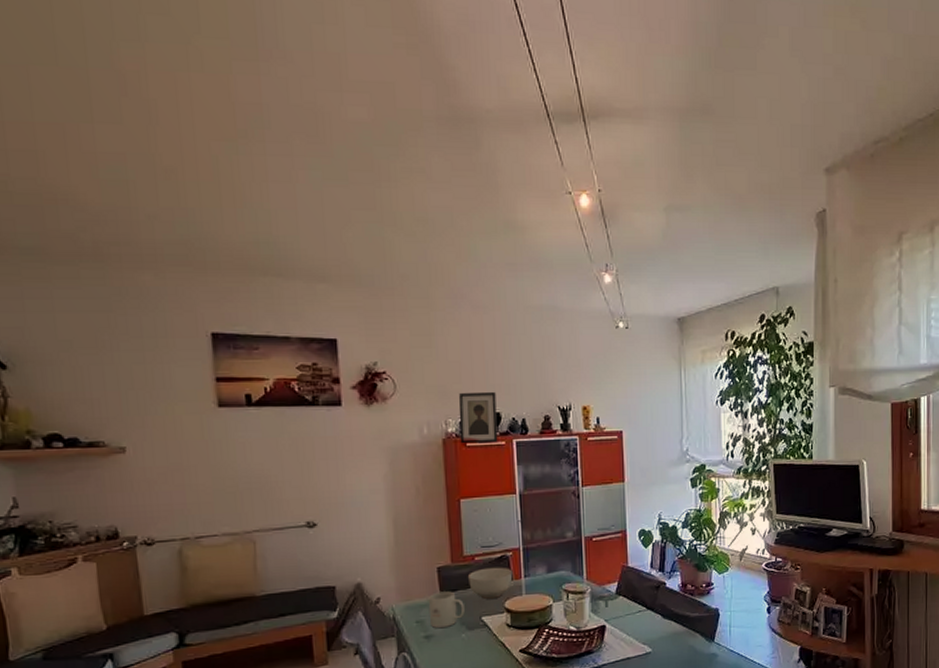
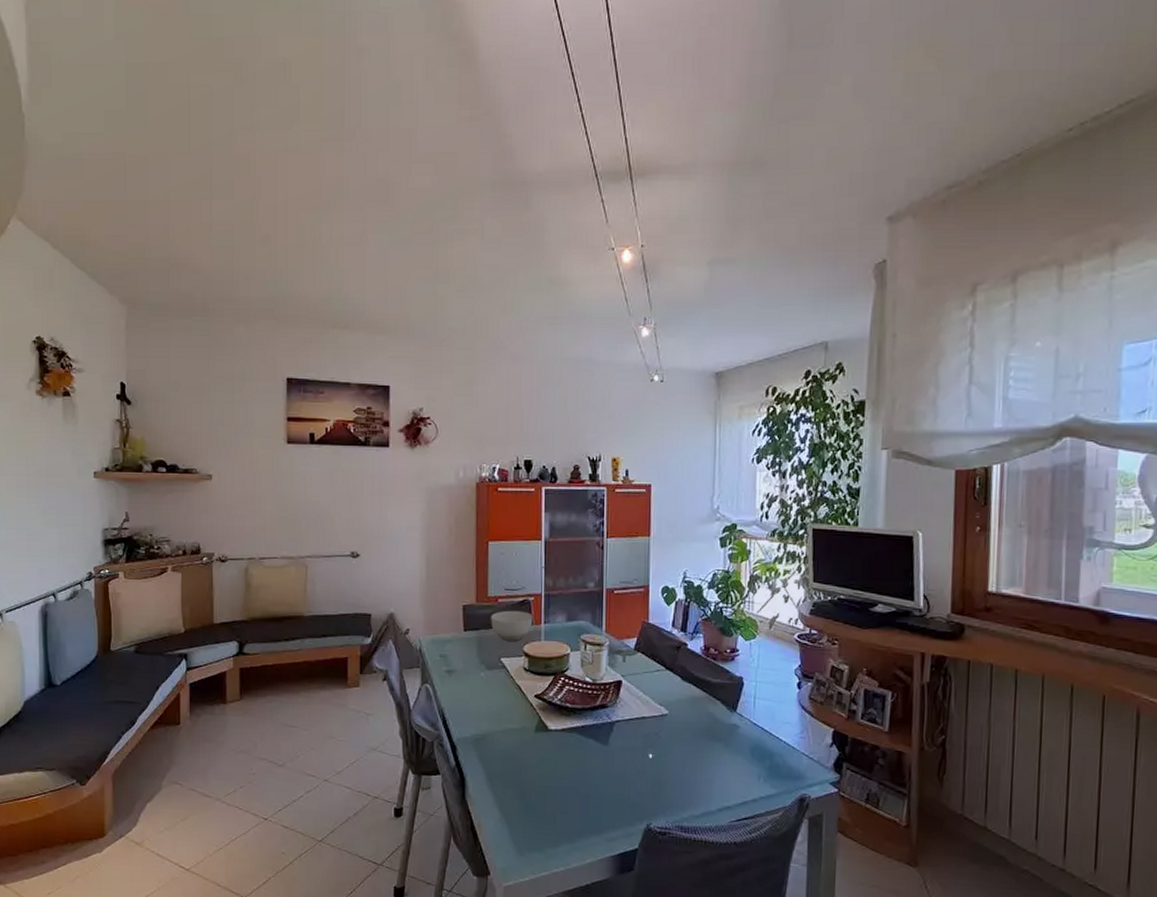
mug: present [428,591,465,629] -> none [452,629,485,665]
picture frame: present [458,391,498,444] -> none [492,439,529,489]

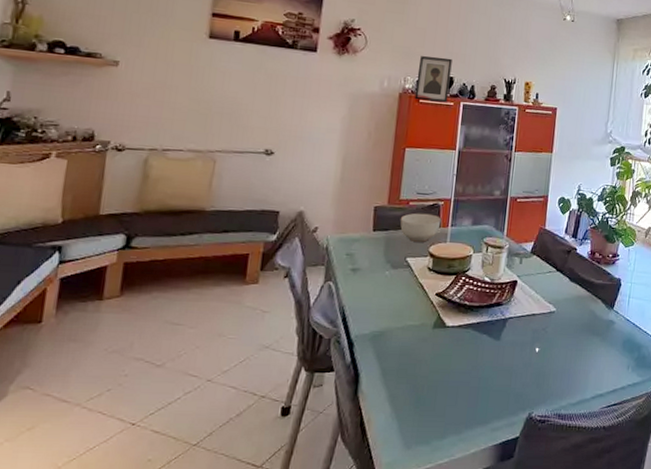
picture frame: none [492,439,529,489] -> present [414,56,452,103]

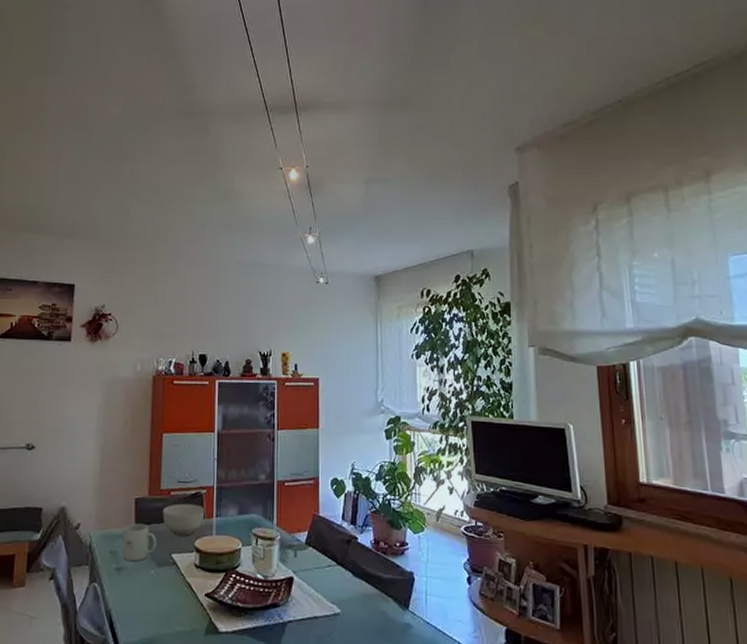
mug: none [359,229,393,264] -> present [122,523,156,562]
picture frame: present [414,56,452,103] -> none [168,334,204,382]

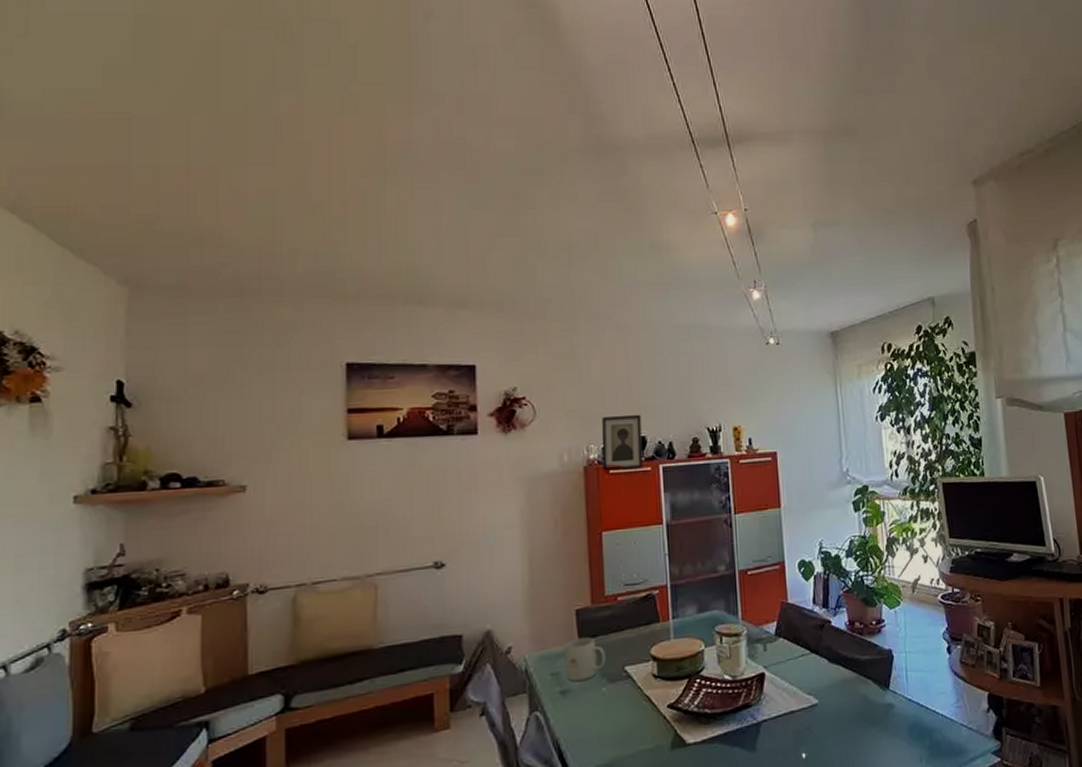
bowl: present [162,503,205,536] -> none [609,607,660,645]
picture frame: none [168,334,204,382] -> present [601,414,643,471]

